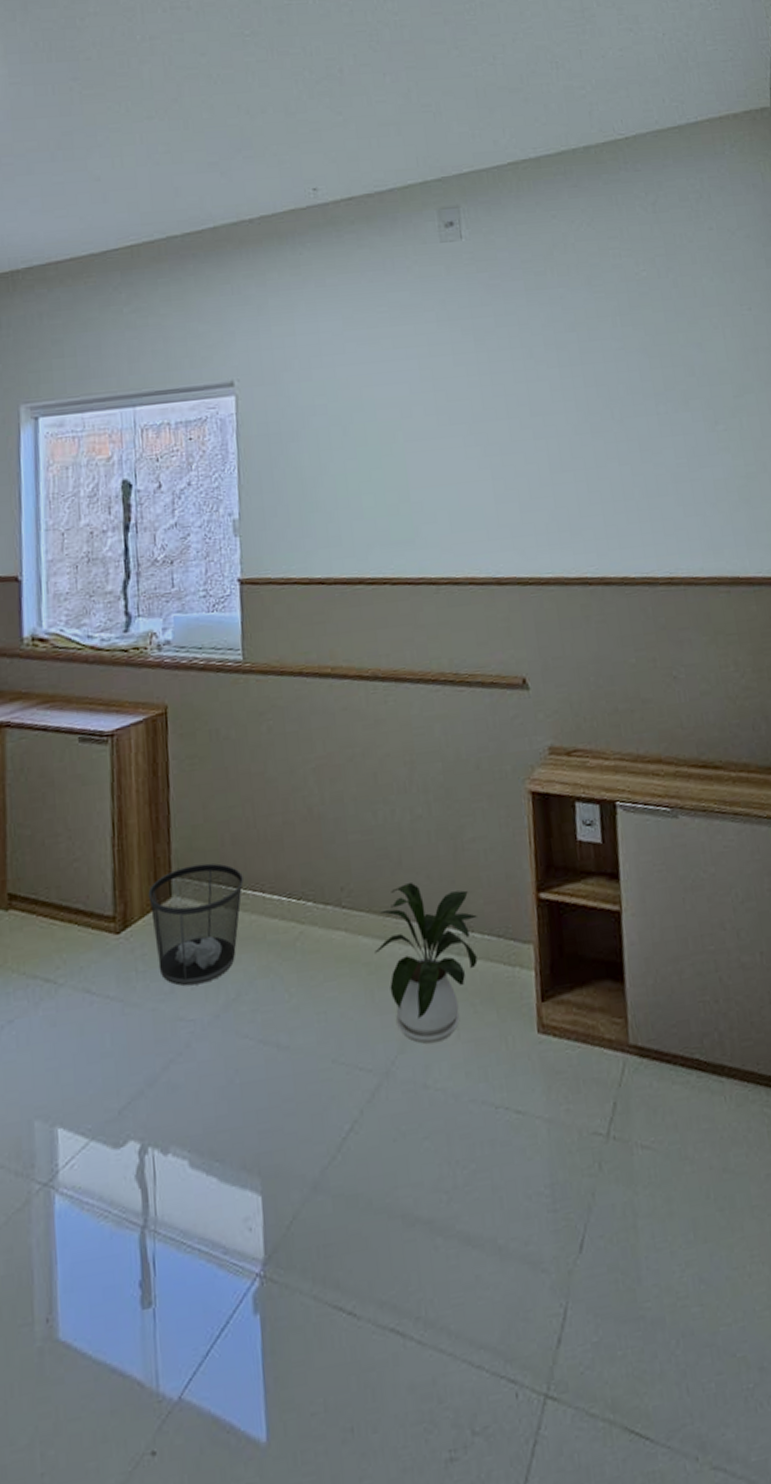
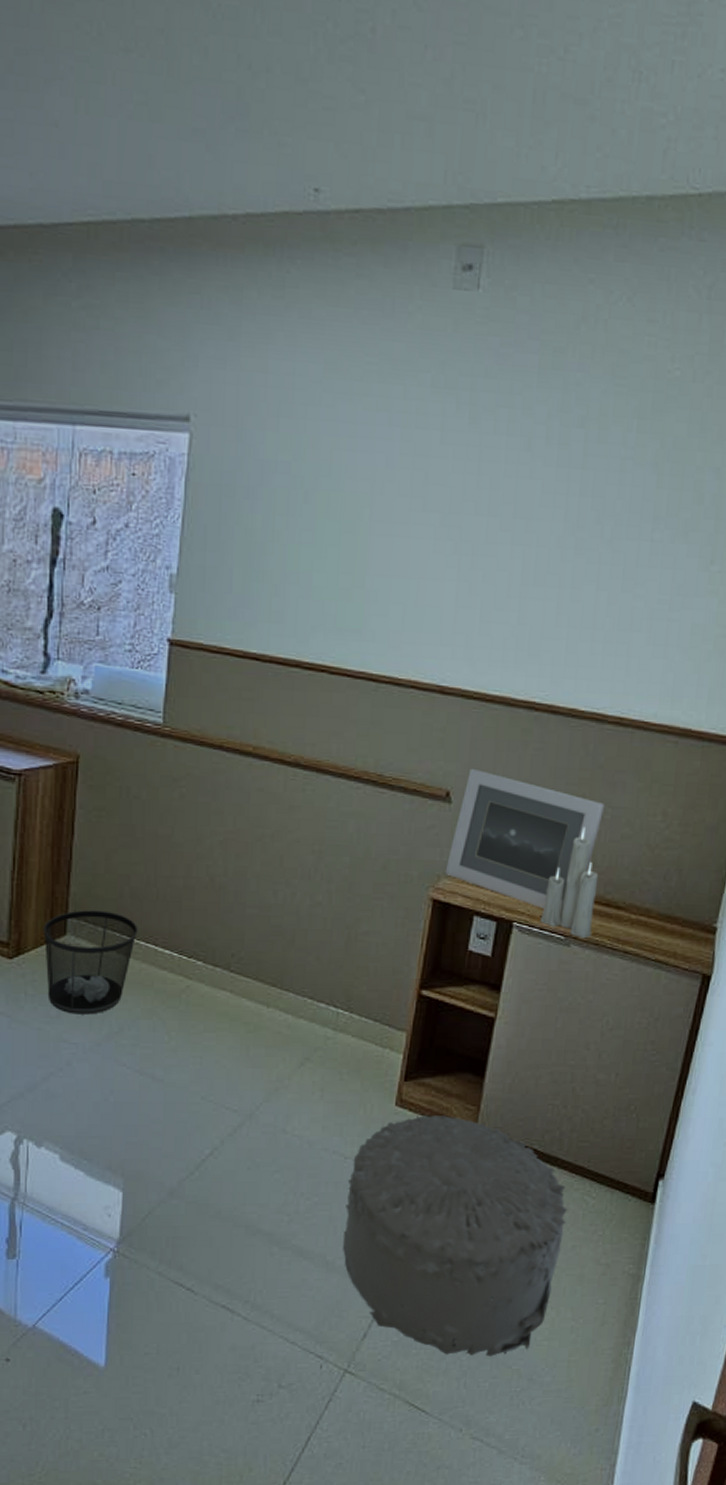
house plant: present [375,882,478,1044] -> none [255,960,358,1099]
pouf: none [503,1034,759,1351] -> present [343,1114,568,1357]
picture frame: none [537,651,678,786] -> present [445,768,604,915]
candle: none [640,691,697,808] -> present [539,828,599,939]

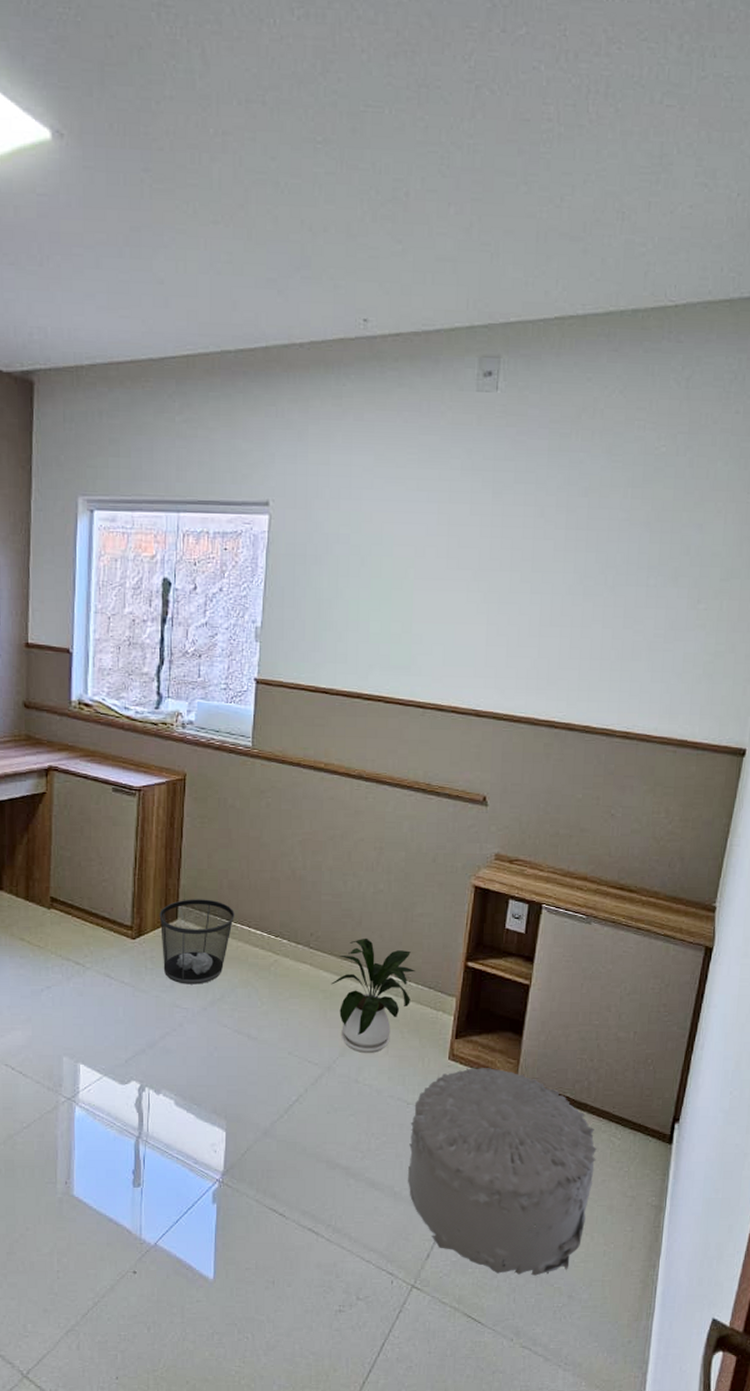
house plant: none [255,960,358,1099] -> present [331,938,415,1054]
picture frame: present [445,768,604,915] -> none [484,776,616,898]
candle: present [539,828,599,939] -> none [564,824,613,918]

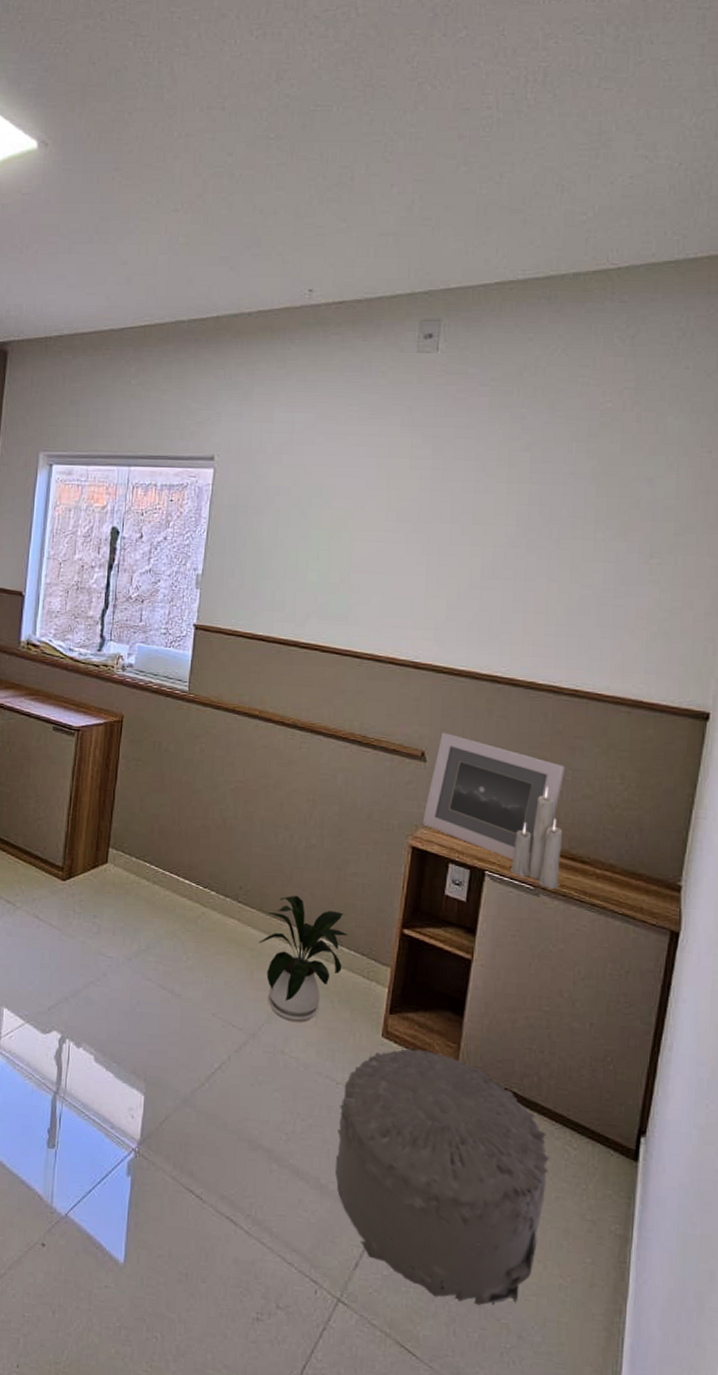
waste bin: present [159,899,235,985] -> none [90,842,164,933]
picture frame: none [484,776,616,898] -> present [422,732,565,866]
candle: none [564,824,613,918] -> present [509,787,563,890]

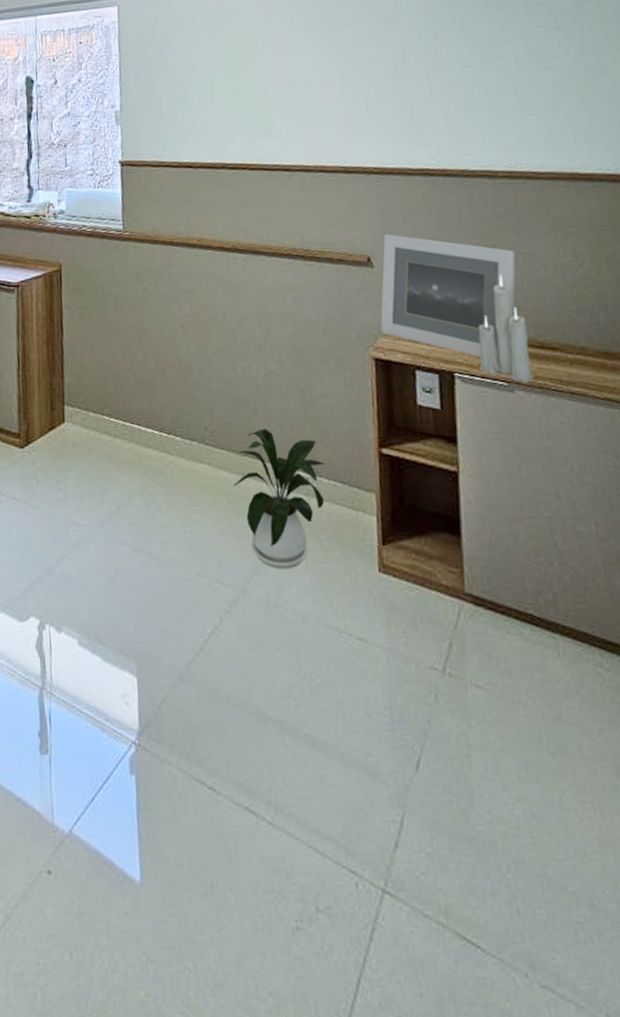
pouf: present [335,1048,549,1306] -> none [346,579,590,874]

